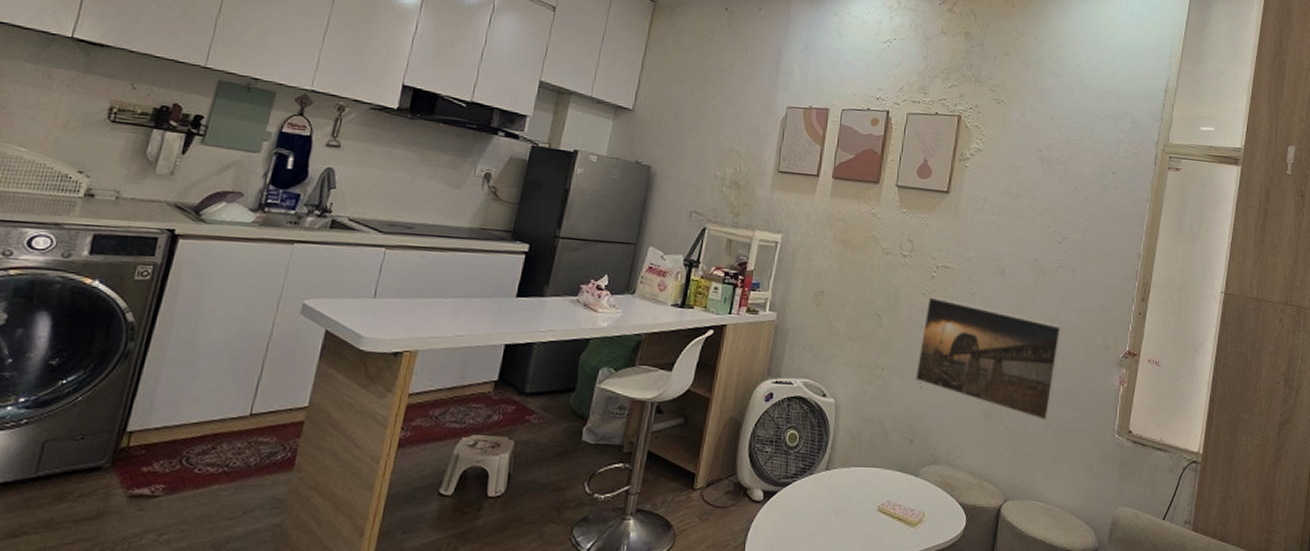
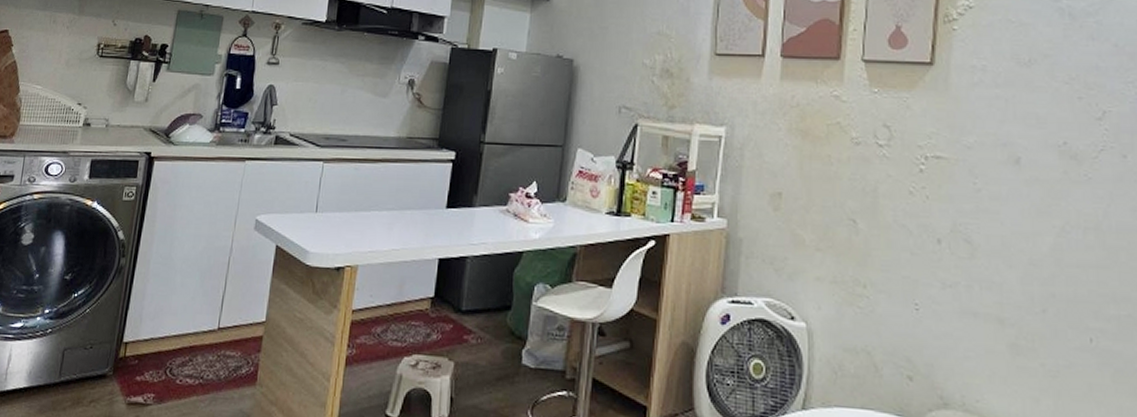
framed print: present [914,297,1062,422] -> none [907,196,1114,358]

